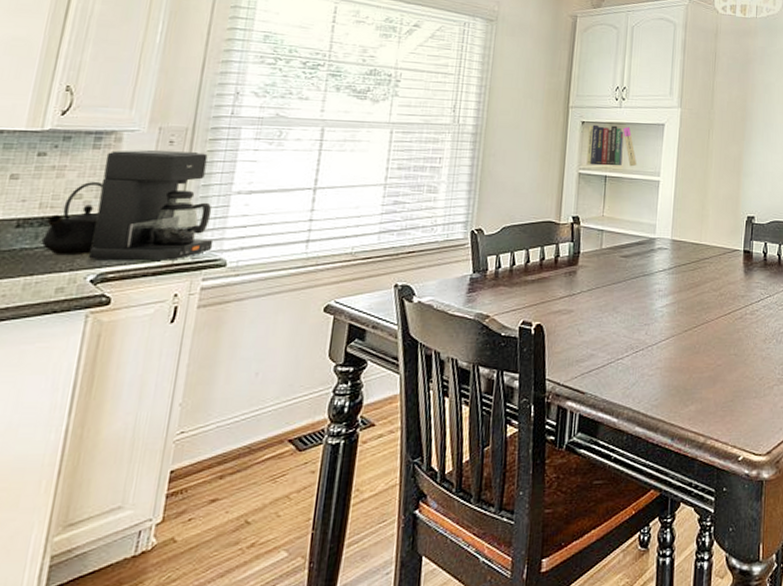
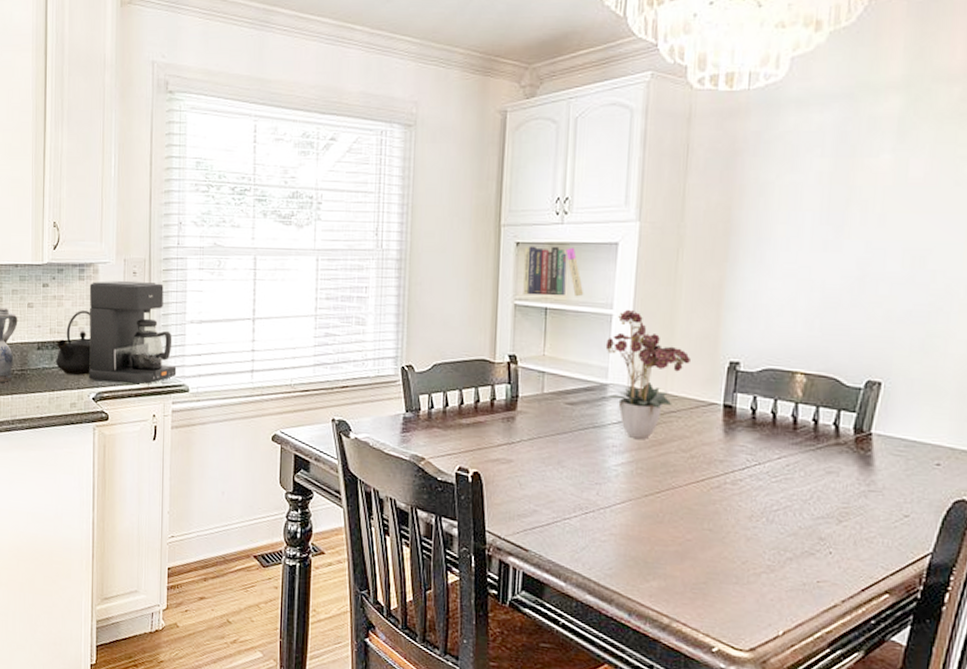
flower arrangement: none [654,177,719,283] -> present [605,310,690,439]

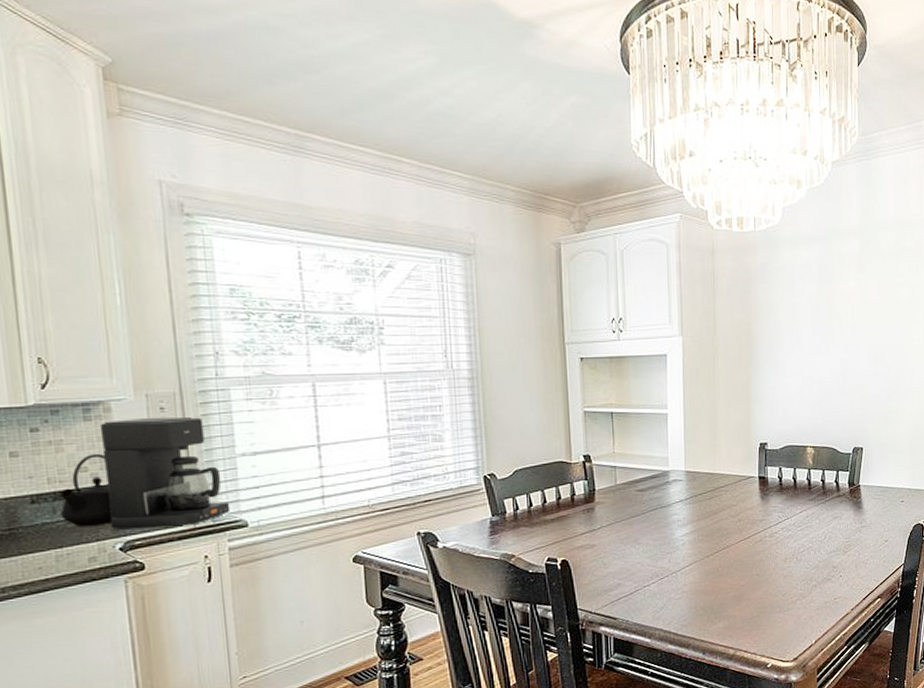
books: present [523,245,584,297] -> none [587,359,643,402]
flower arrangement: present [605,310,690,439] -> none [664,409,731,512]

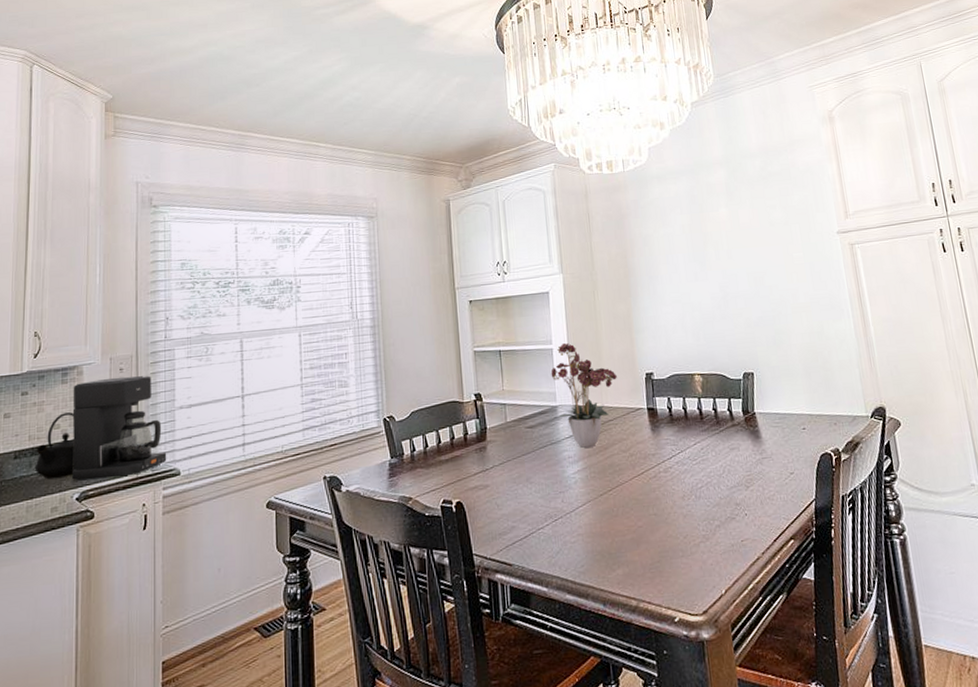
flower arrangement: none [664,409,731,512] -> present [551,343,617,448]

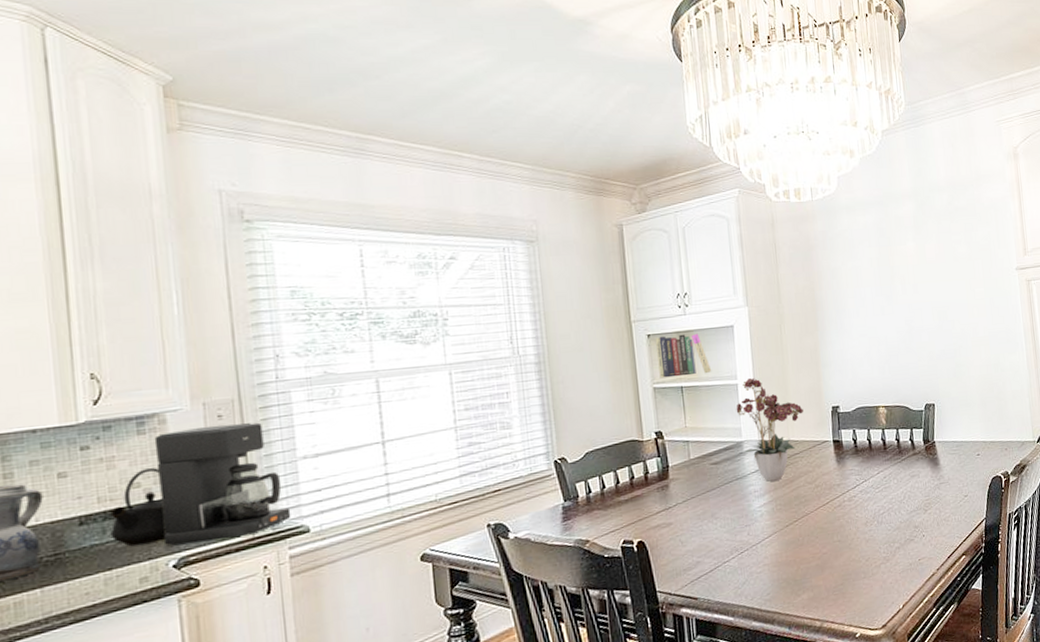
books: none [476,299,528,342] -> present [655,333,712,378]

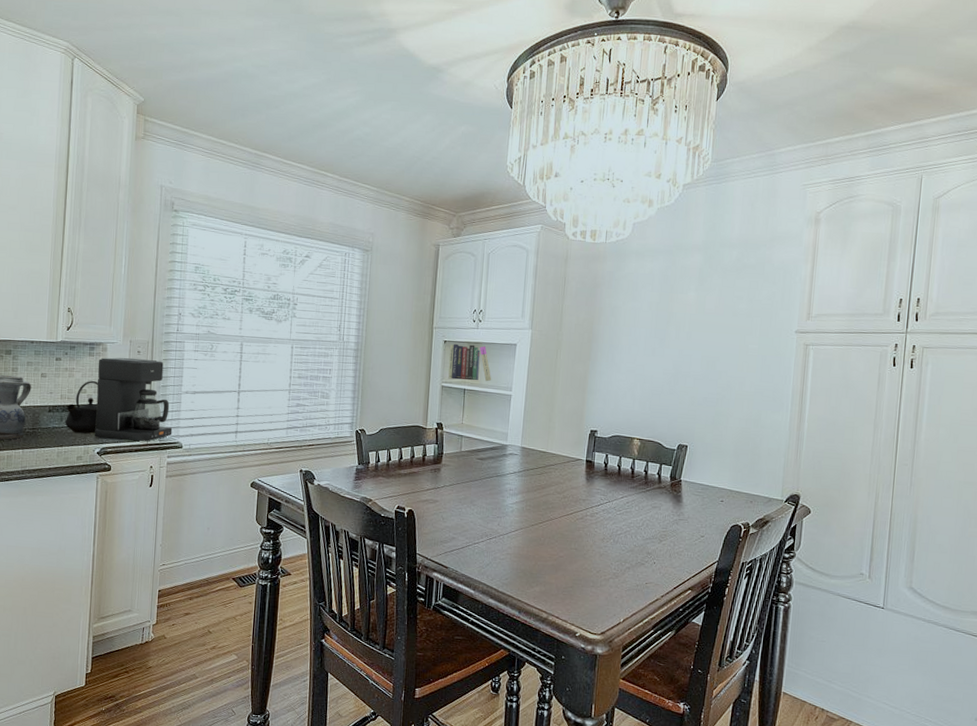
flower arrangement: present [736,378,803,482] -> none [506,392,564,485]

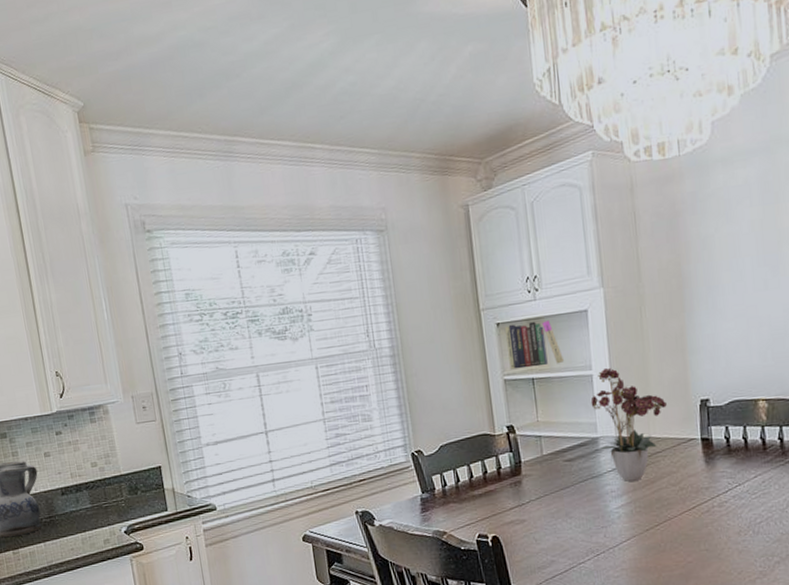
kettle: present [64,381,98,434] -> none [80,450,118,514]
coffee maker: present [95,357,173,442] -> none [102,413,202,515]
flower arrangement: none [506,392,564,485] -> present [591,368,667,482]

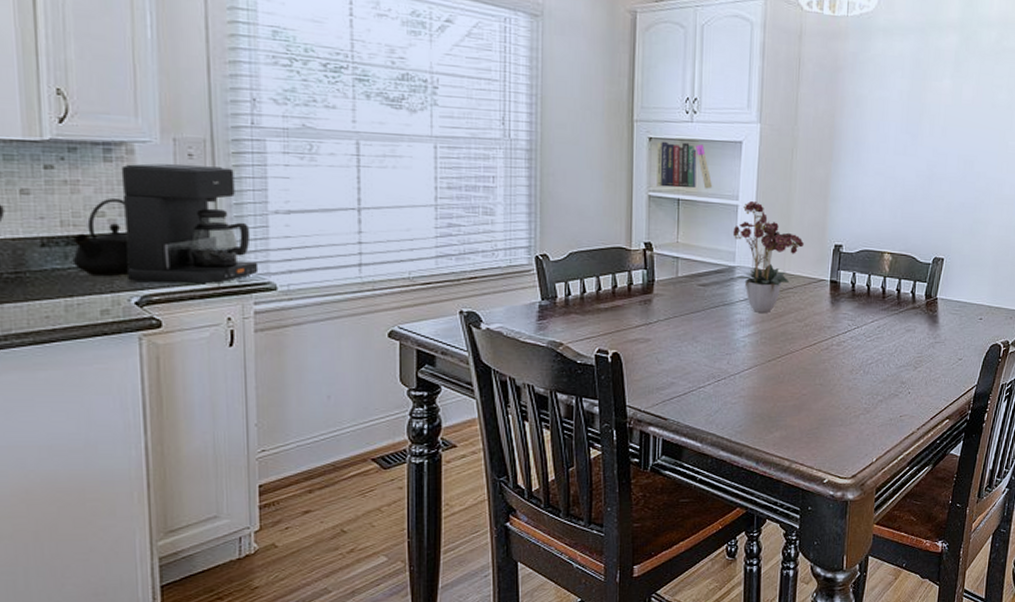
kettle: none [80,450,118,514] -> present [72,198,130,277]
coffee maker: none [102,413,202,515] -> present [121,163,259,285]

